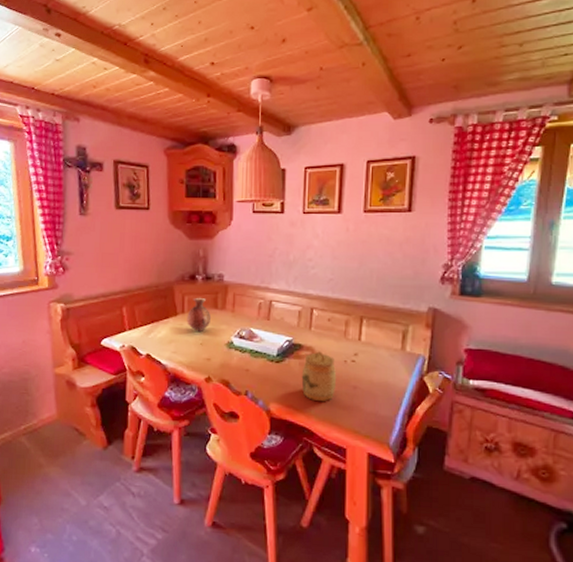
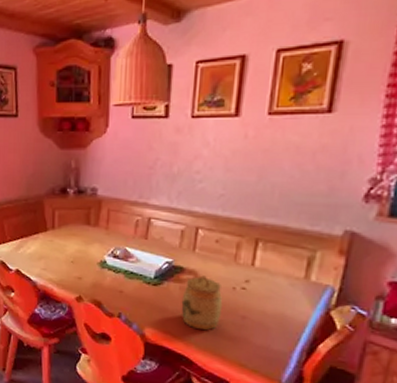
vase: present [187,298,212,332] -> none [57,213,84,249]

